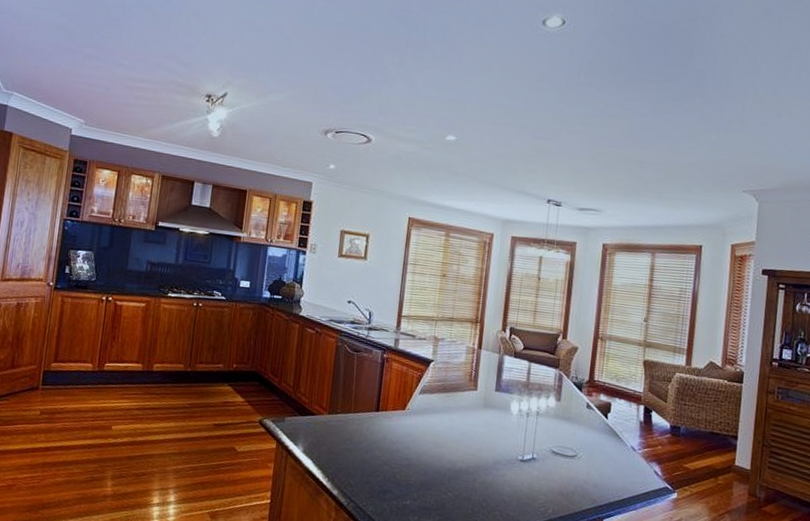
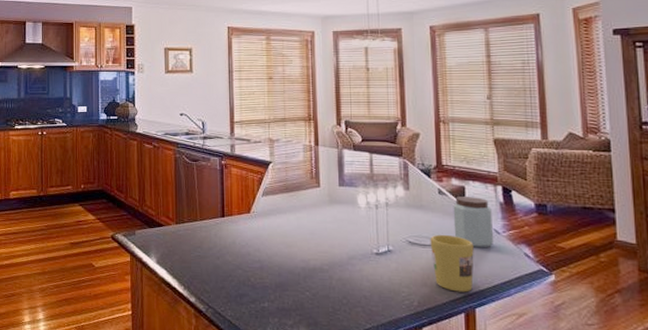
mug: none [571,446,611,504] -> present [430,234,474,292]
peanut butter: none [595,412,632,463] -> present [453,196,494,247]

